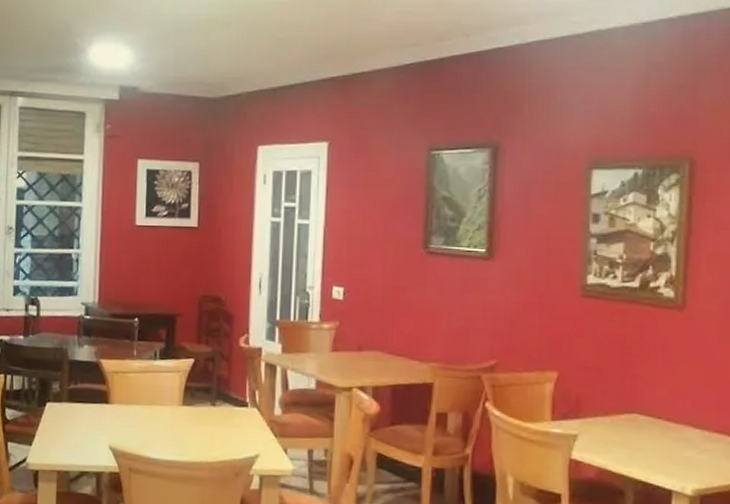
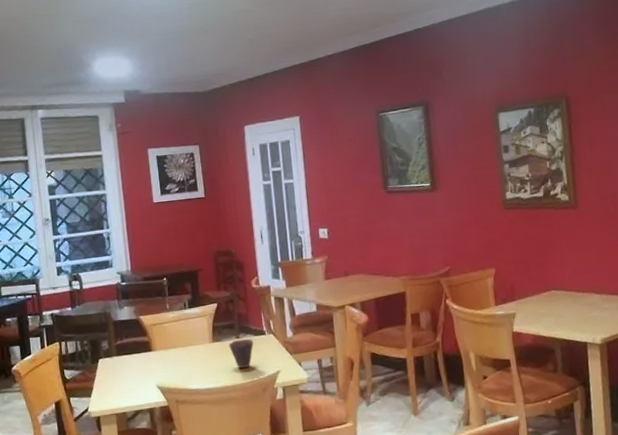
cup: none [201,408,233,444] -> present [229,339,254,369]

